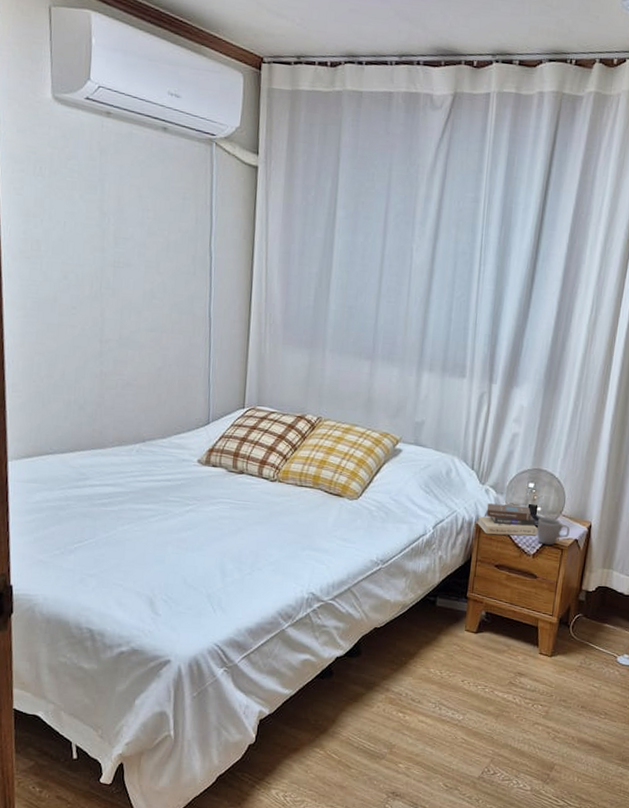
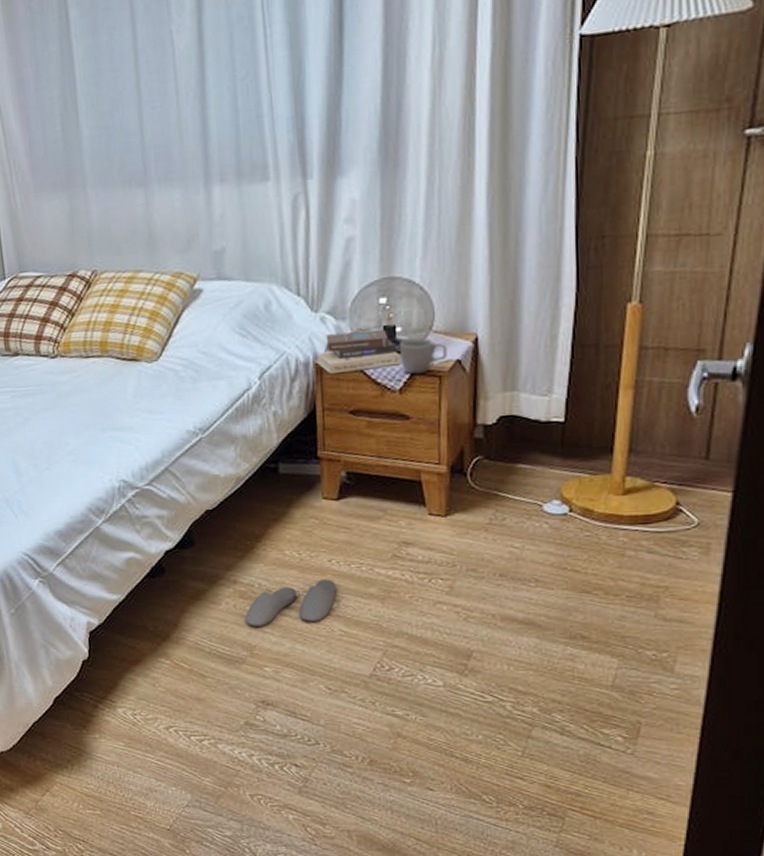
slippers: none [389,695,465,730] -> present [244,579,337,628]

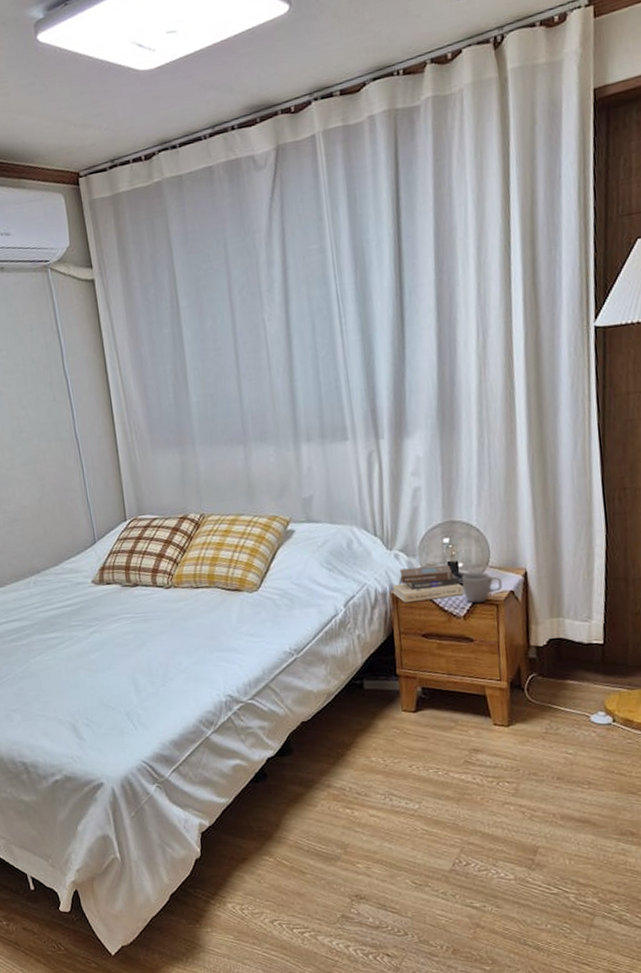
slippers: present [244,579,337,628] -> none [337,783,418,827]

